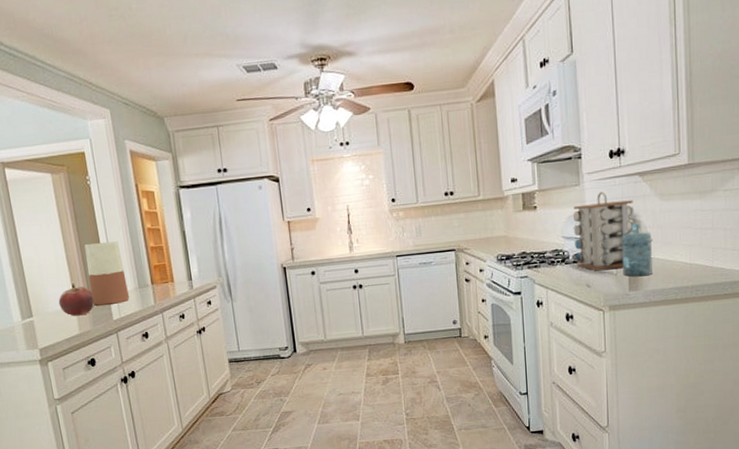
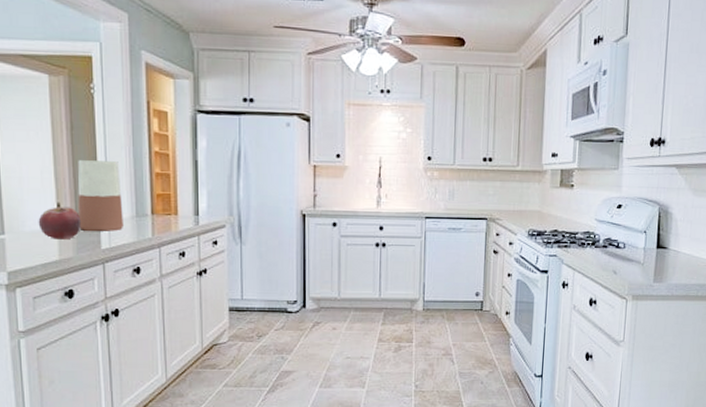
spice rack: present [572,191,635,271] -> none [605,179,668,259]
canister: present [621,222,653,277] -> none [649,214,682,269]

